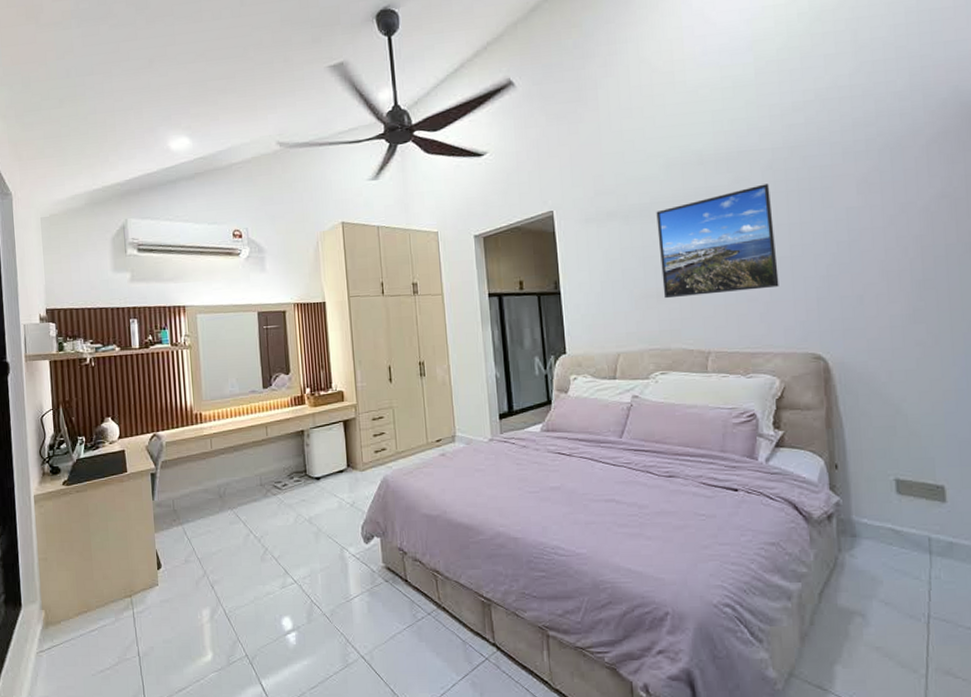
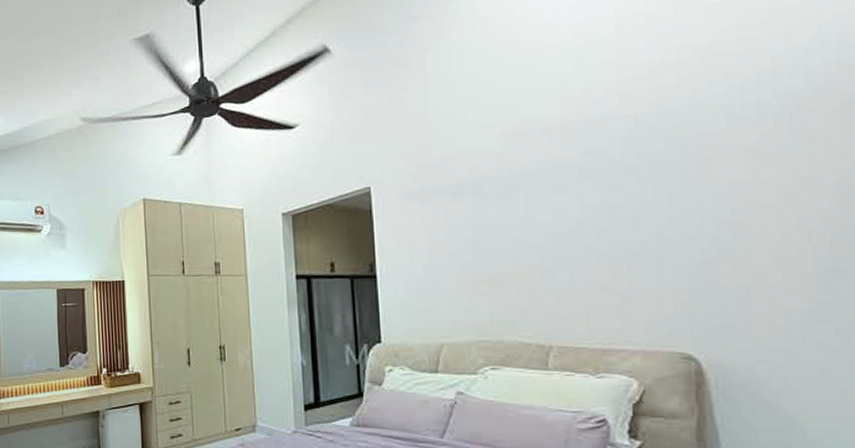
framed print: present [656,183,779,299] -> none [490,155,640,285]

